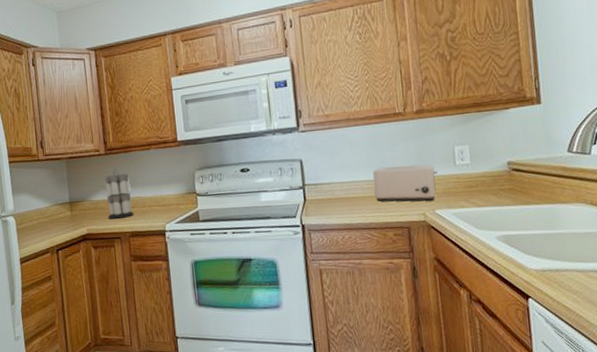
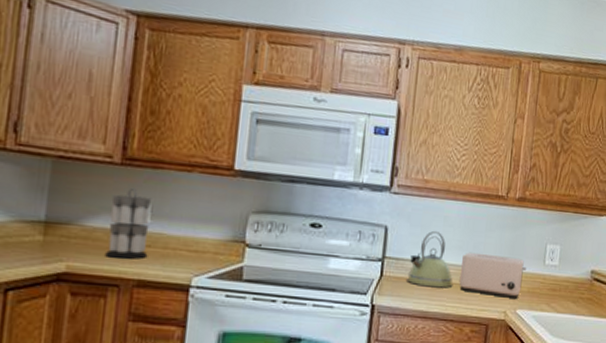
kettle: none [326,155,370,204] -> present [407,230,453,288]

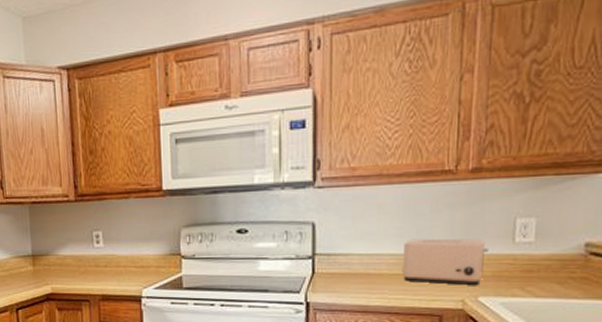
spice rack: present [105,187,151,259] -> none [73,219,106,278]
kettle: present [407,230,453,288] -> none [341,220,395,280]

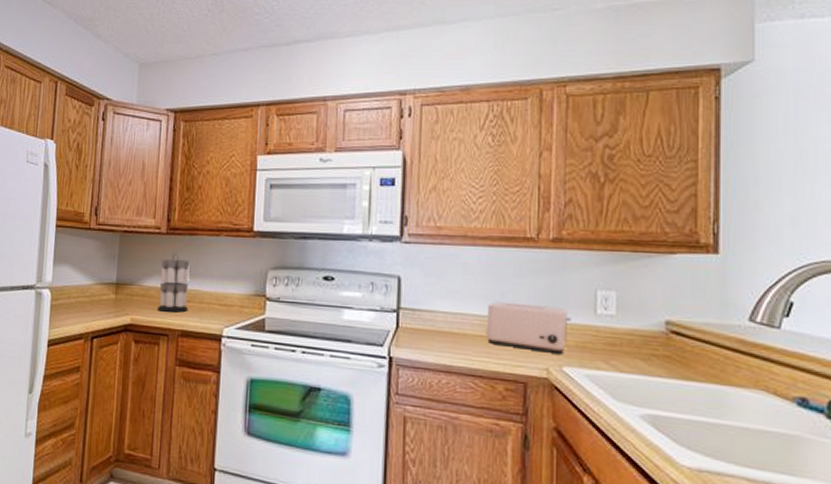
spice rack: none [73,219,106,278] -> present [157,252,189,313]

